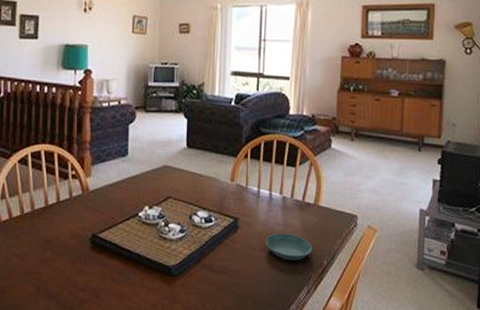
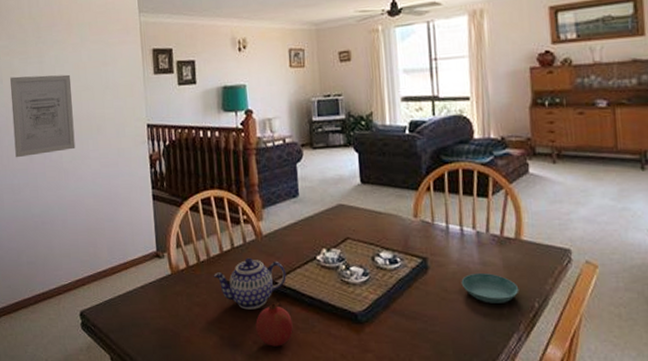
teapot: none [36,211,108,262] -> present [213,257,286,310]
fruit: none [73,254,109,297] -> present [255,302,293,347]

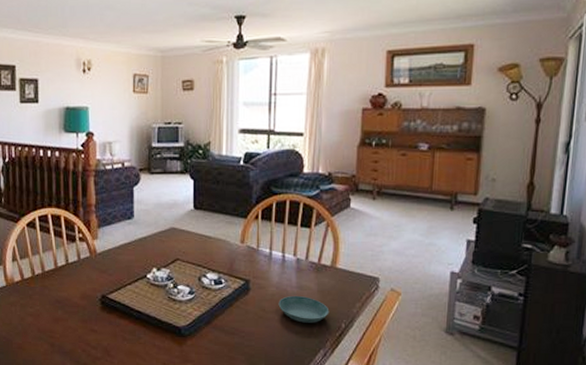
teapot: present [213,257,286,310] -> none [47,273,117,321]
fruit: present [255,302,293,347] -> none [85,314,120,355]

